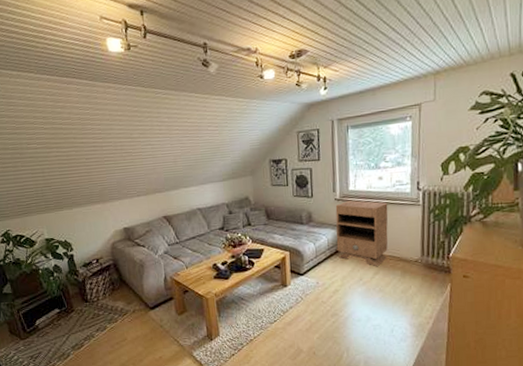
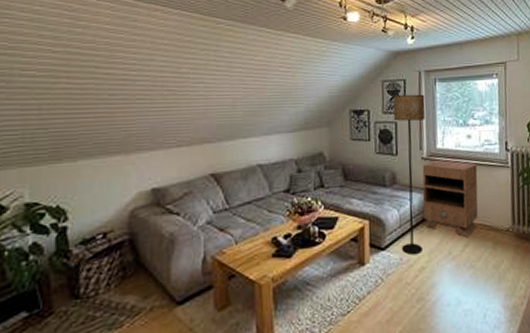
floor lamp: none [308,141,338,280] -> present [393,94,426,255]

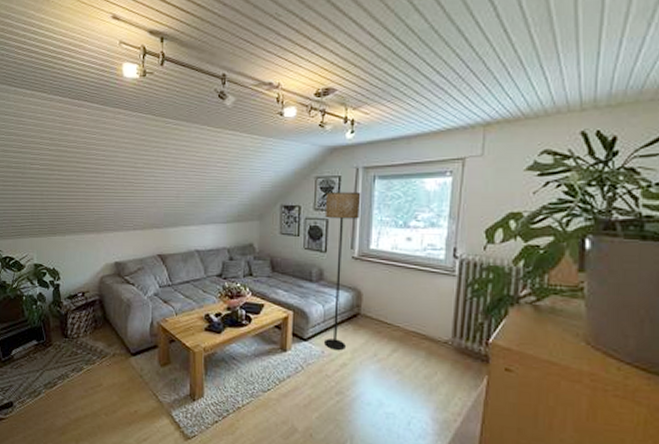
nightstand: present [422,159,478,237] -> none [349,260,416,342]

